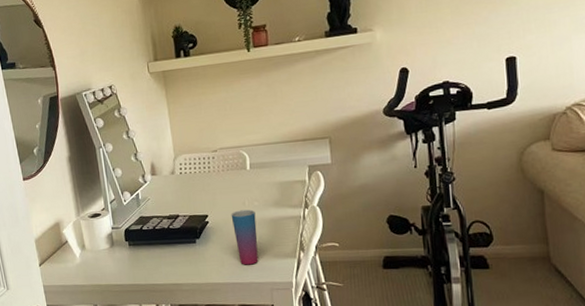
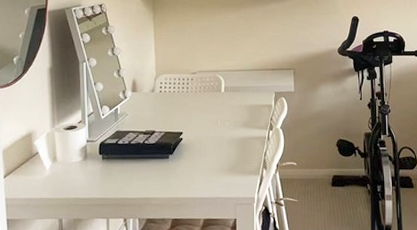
cup: present [231,209,259,265] -> none [204,129,226,181]

